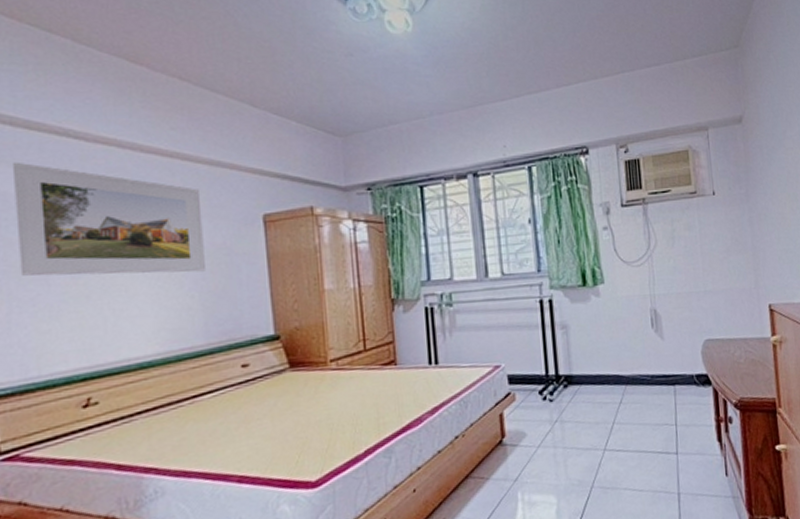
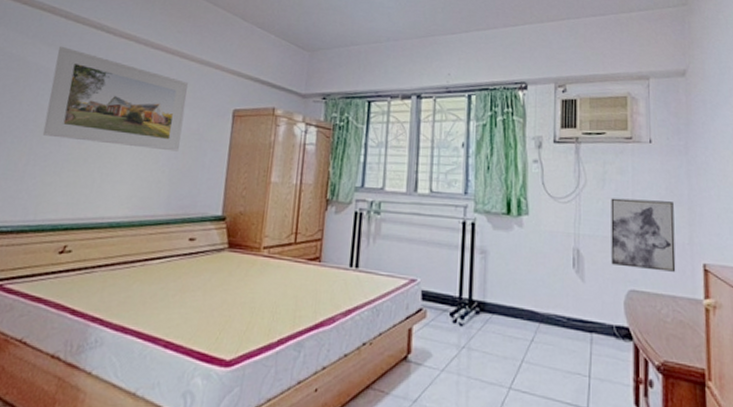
wall art: none [681,250,745,319] -> present [611,198,676,272]

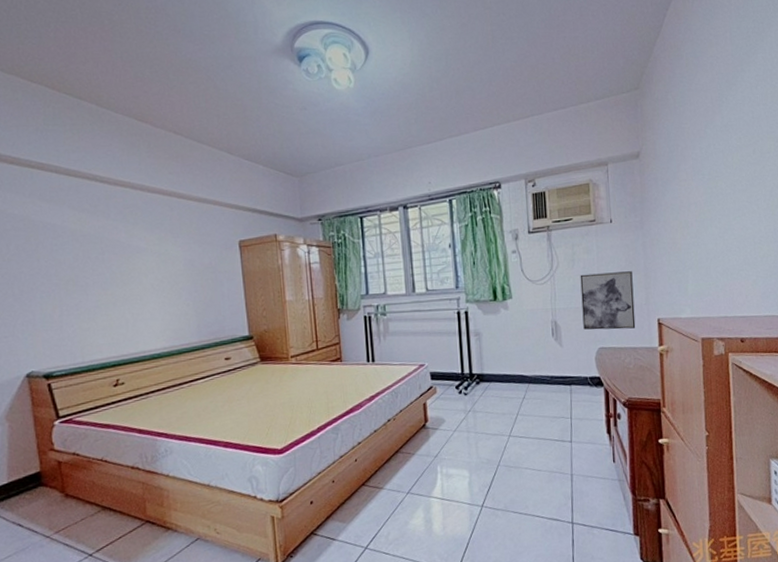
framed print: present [42,46,188,152] -> none [58,201,197,288]

